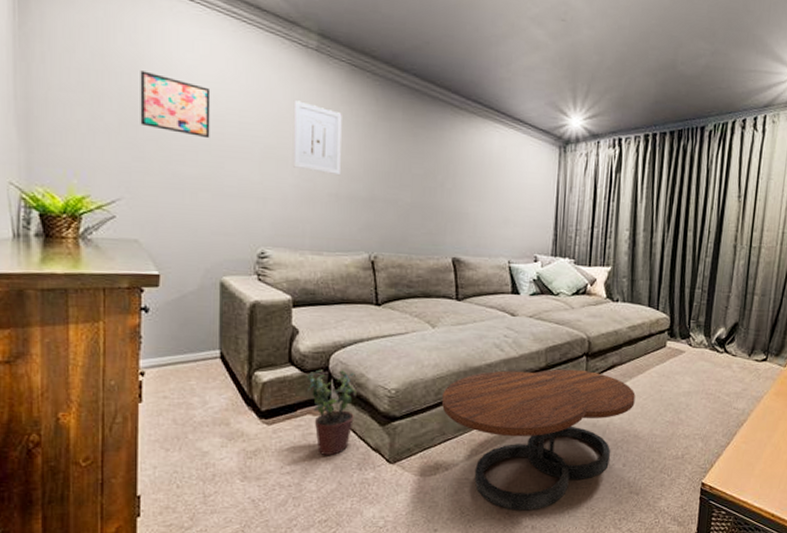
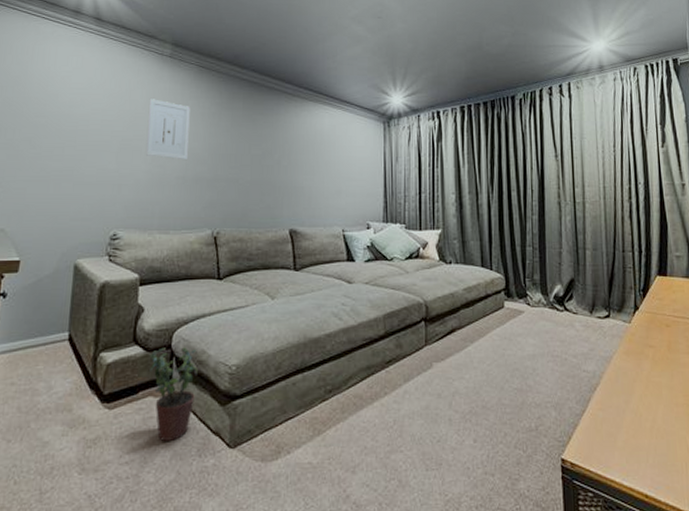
wall art: present [140,70,211,139] -> none [17,83,80,136]
coffee table: present [442,369,636,511] -> none [283,336,479,499]

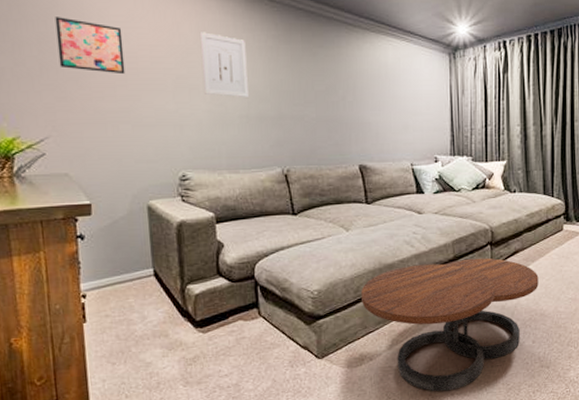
wall art: none [17,83,80,136] -> present [55,17,125,75]
potted plant: present [148,347,198,441] -> none [234,277,282,356]
coffee table: none [283,336,479,499] -> present [361,258,539,392]

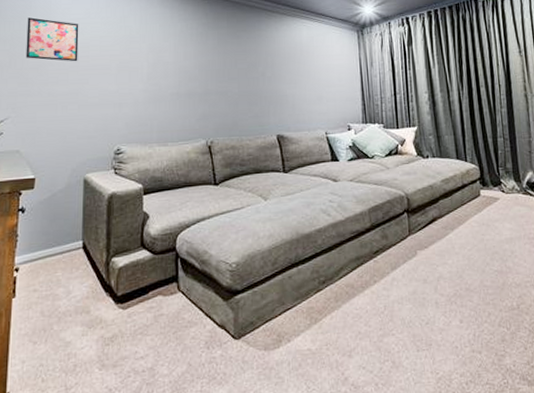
wall art: present [199,32,248,99] -> none [142,23,180,78]
coffee table: present [361,258,539,392] -> none [279,226,461,381]

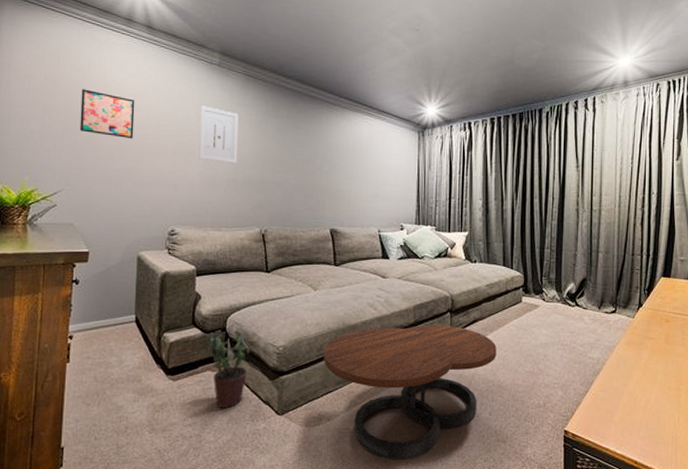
wall art: none [142,23,180,78] -> present [199,105,239,164]
potted plant: none [156,249,201,336] -> present [206,330,249,408]
coffee table: none [279,226,461,381] -> present [324,324,497,459]

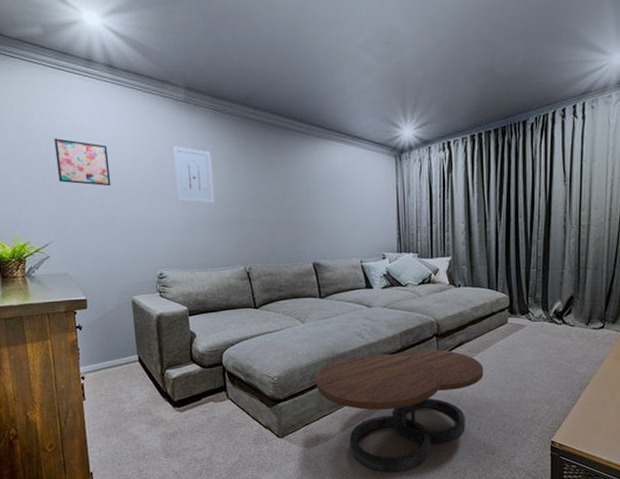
potted plant: present [206,330,249,408] -> none [206,364,247,434]

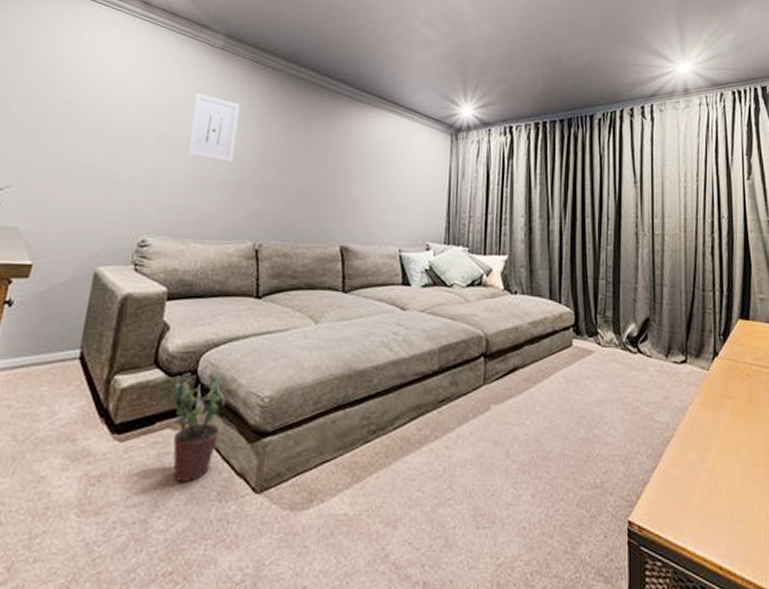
wall art: present [54,138,111,187] -> none [44,67,118,128]
potted plant: none [206,364,247,434] -> present [168,372,226,482]
coffee table: present [316,349,483,472] -> none [321,372,542,560]

